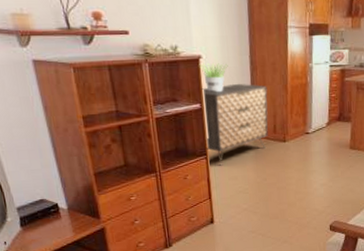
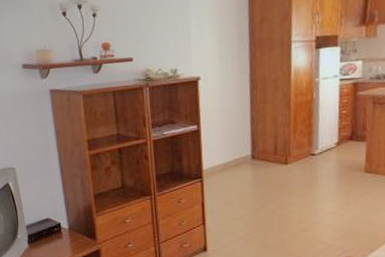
potted plant: present [200,63,228,92] -> none [199,83,227,113]
dresser: present [201,84,268,166] -> none [199,103,269,190]

